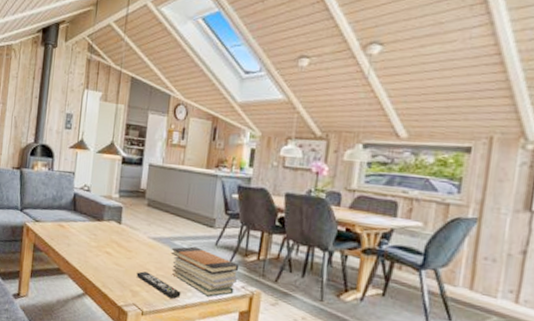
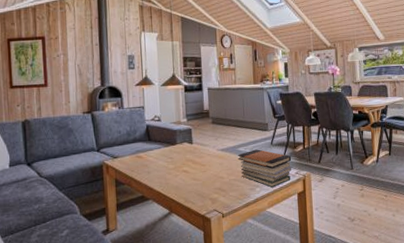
remote control: present [136,271,181,299] -> none [212,179,252,197]

